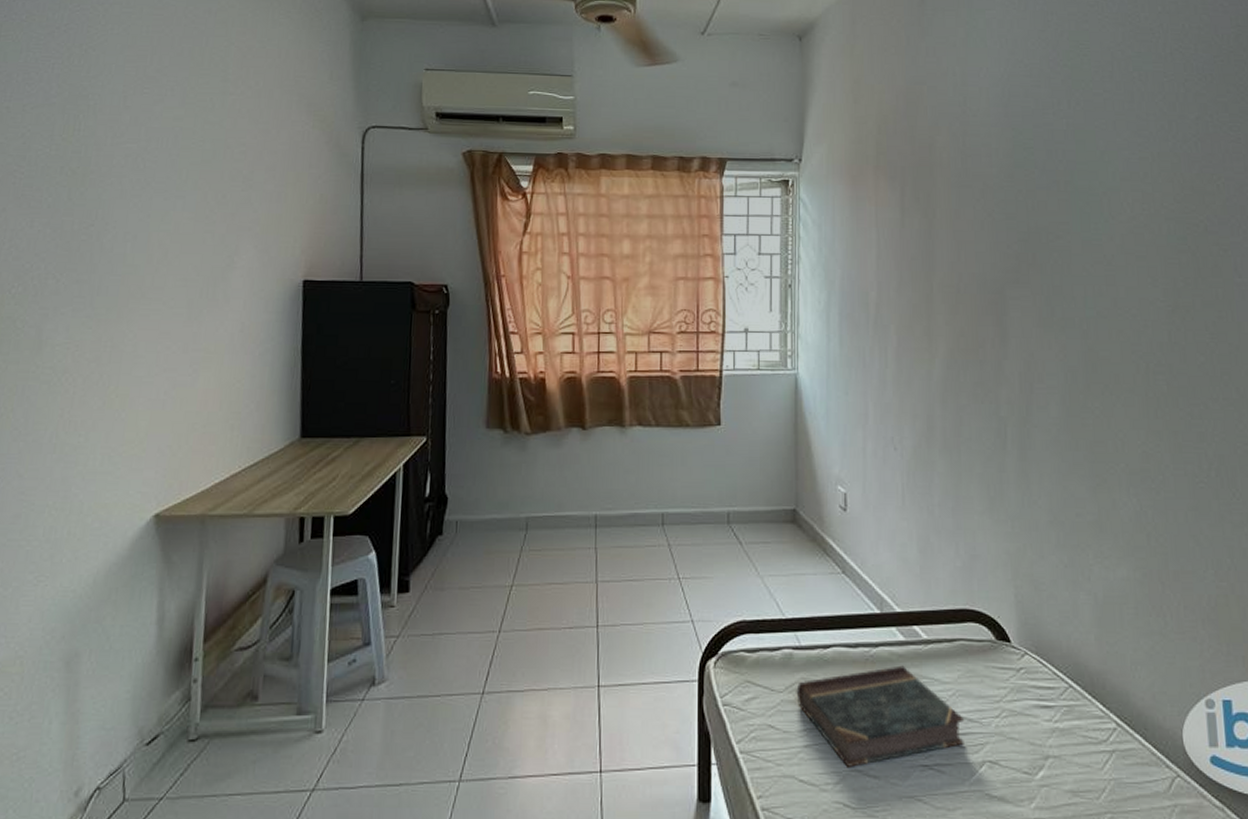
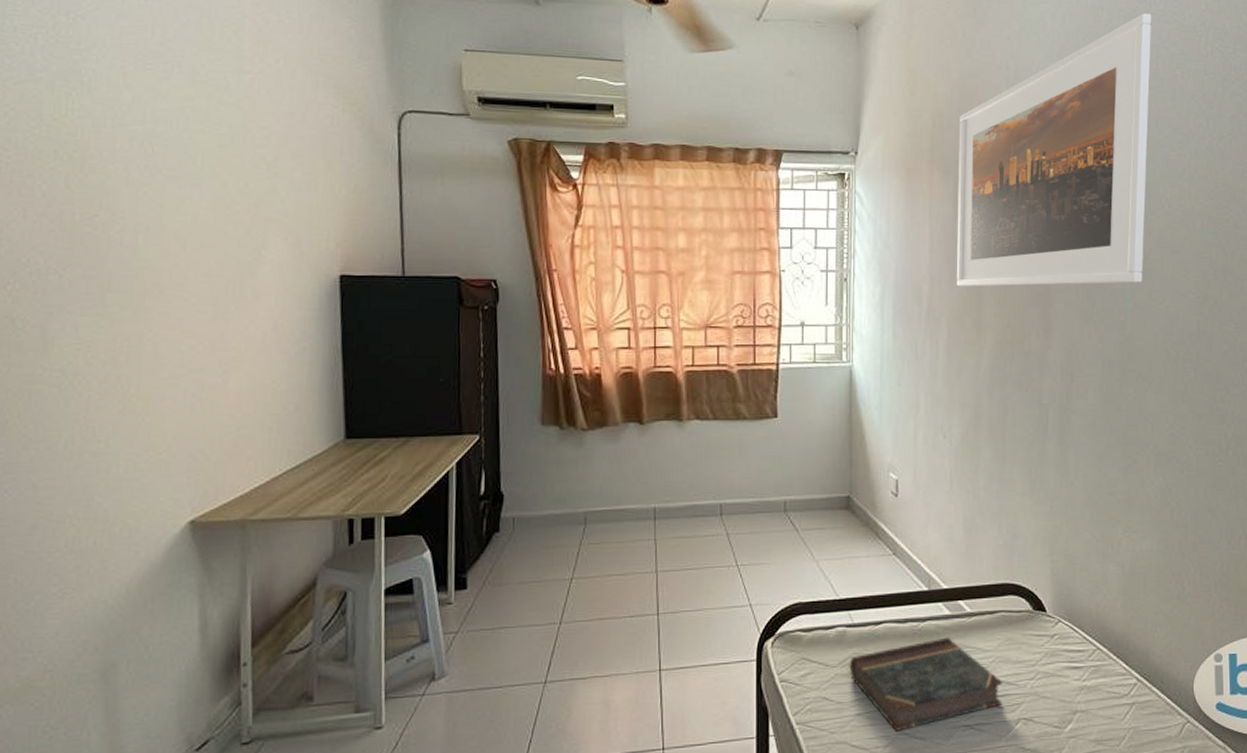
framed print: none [904,17,1106,294] -> present [956,13,1152,287]

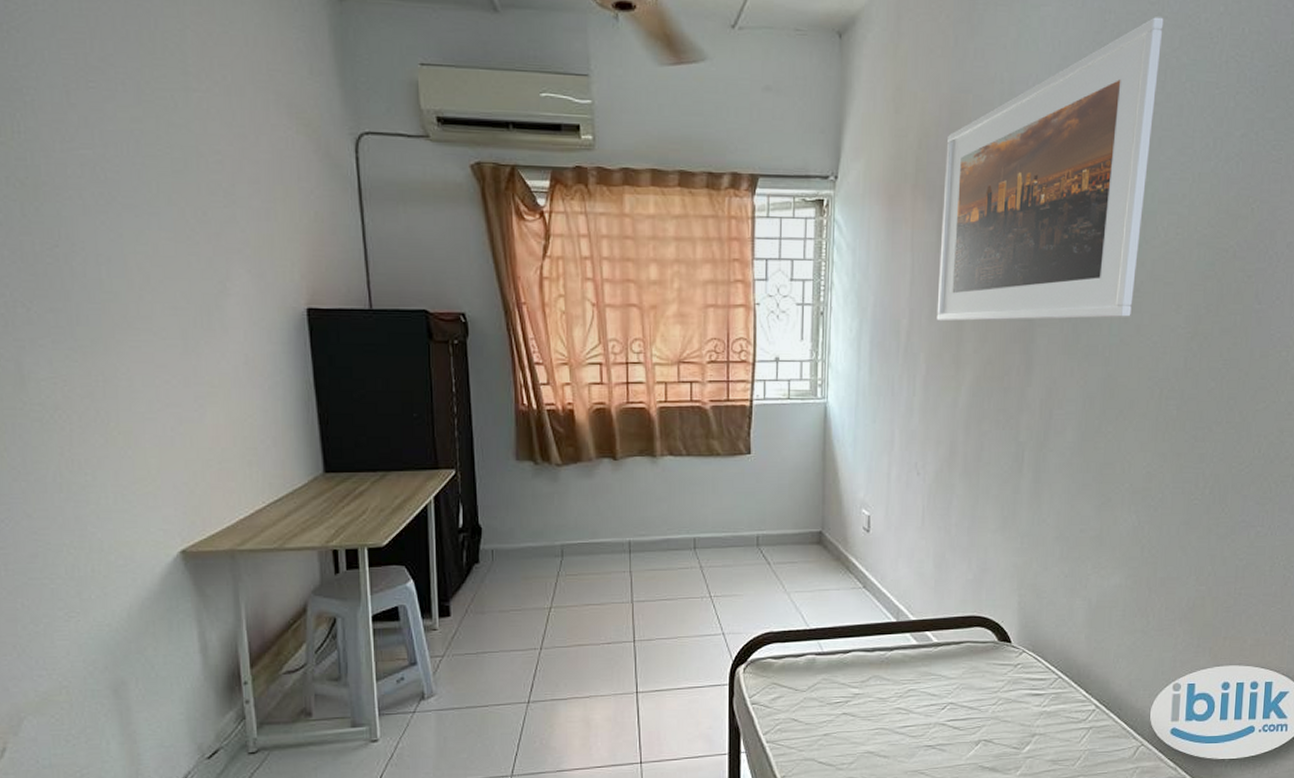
book: present [849,637,1003,731] -> none [818,665,966,750]

